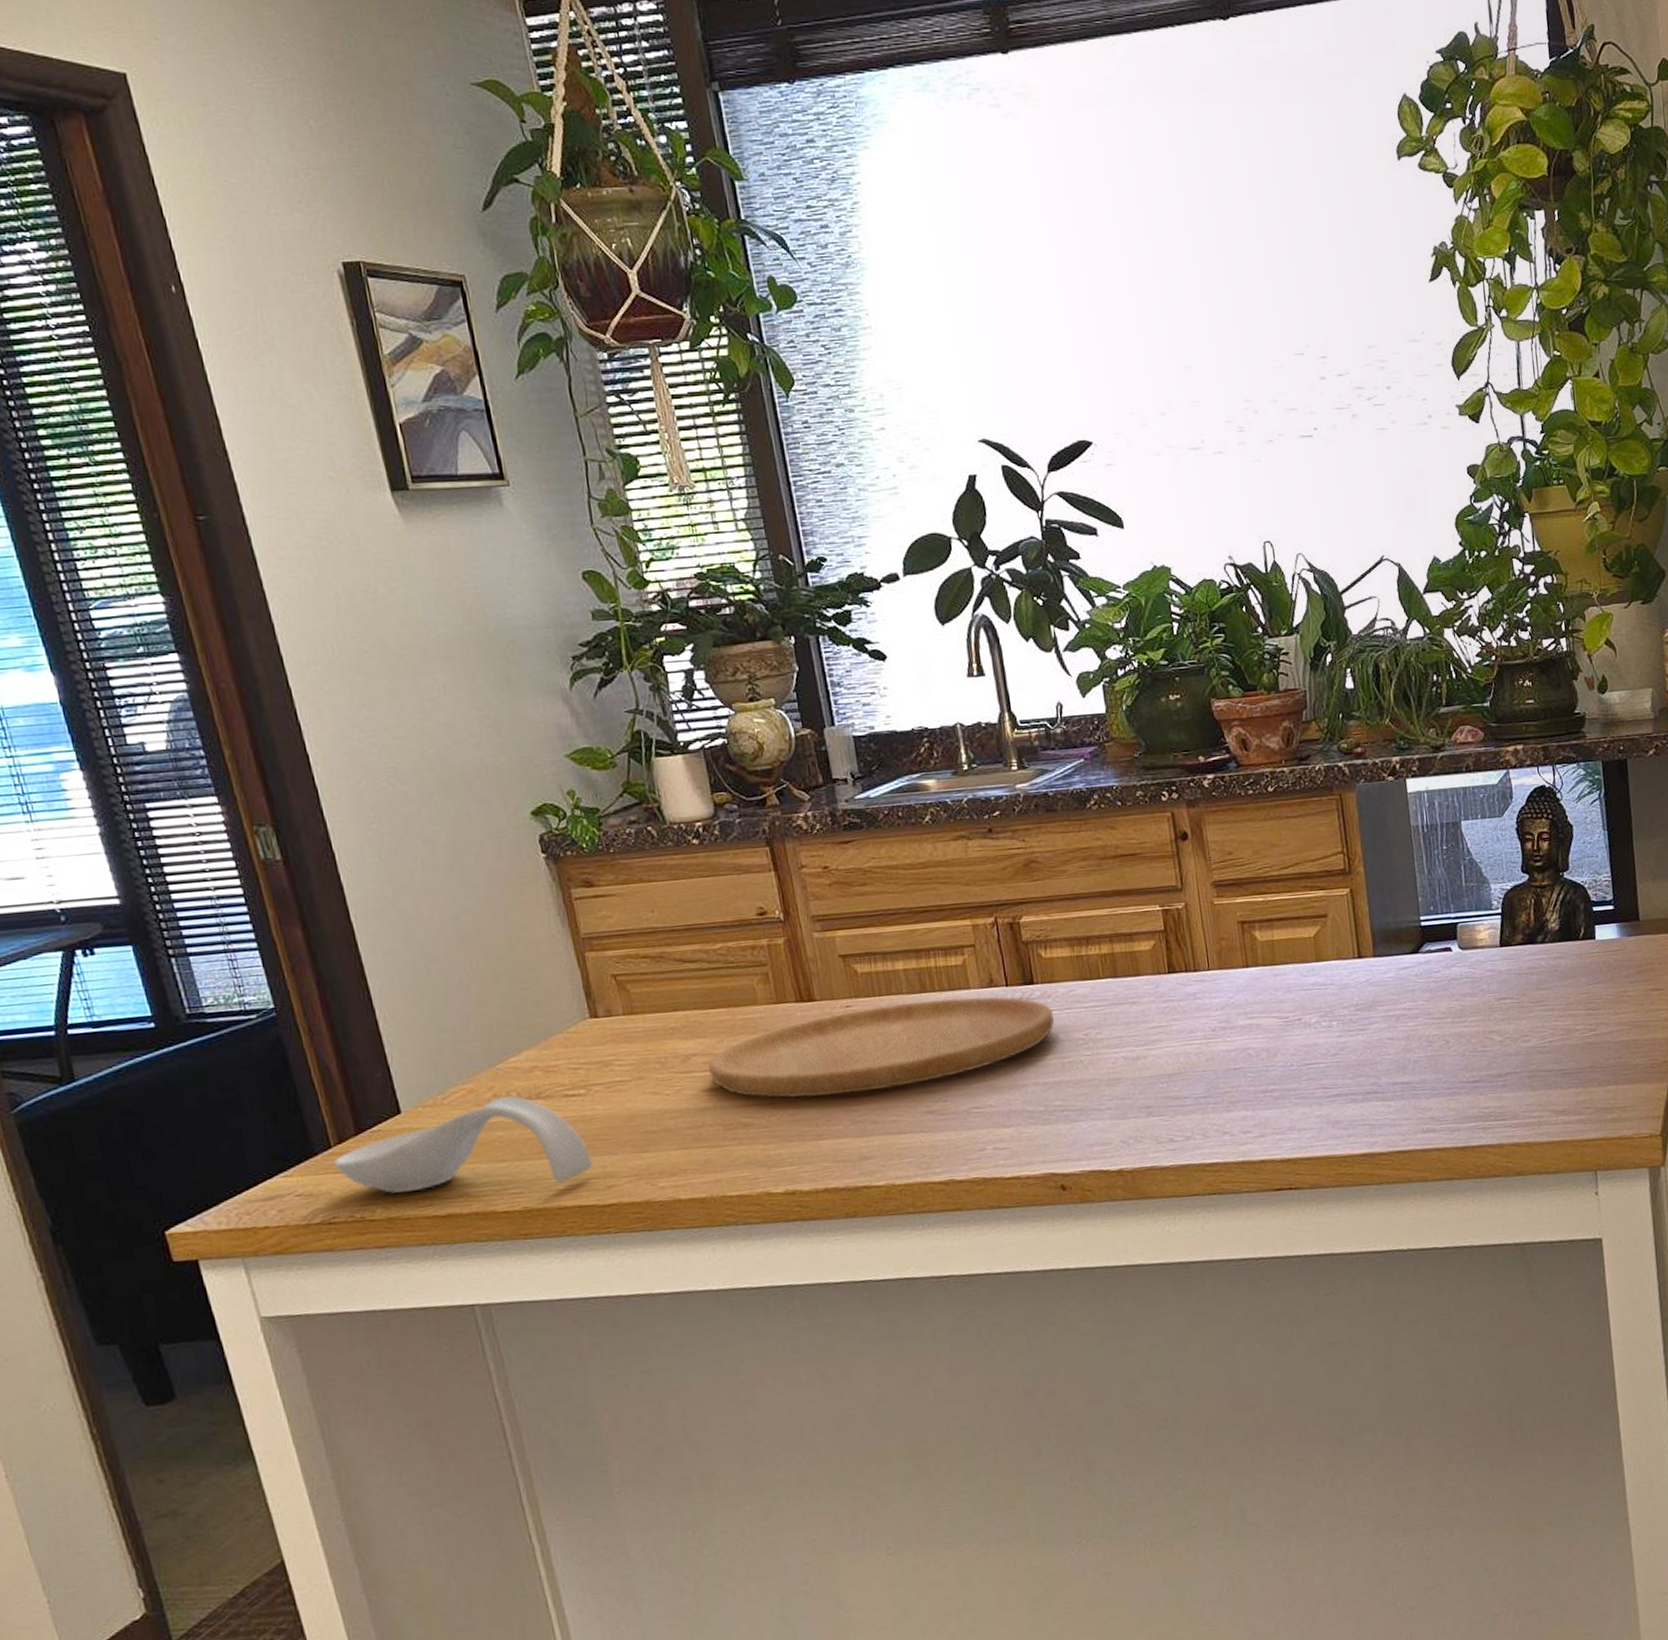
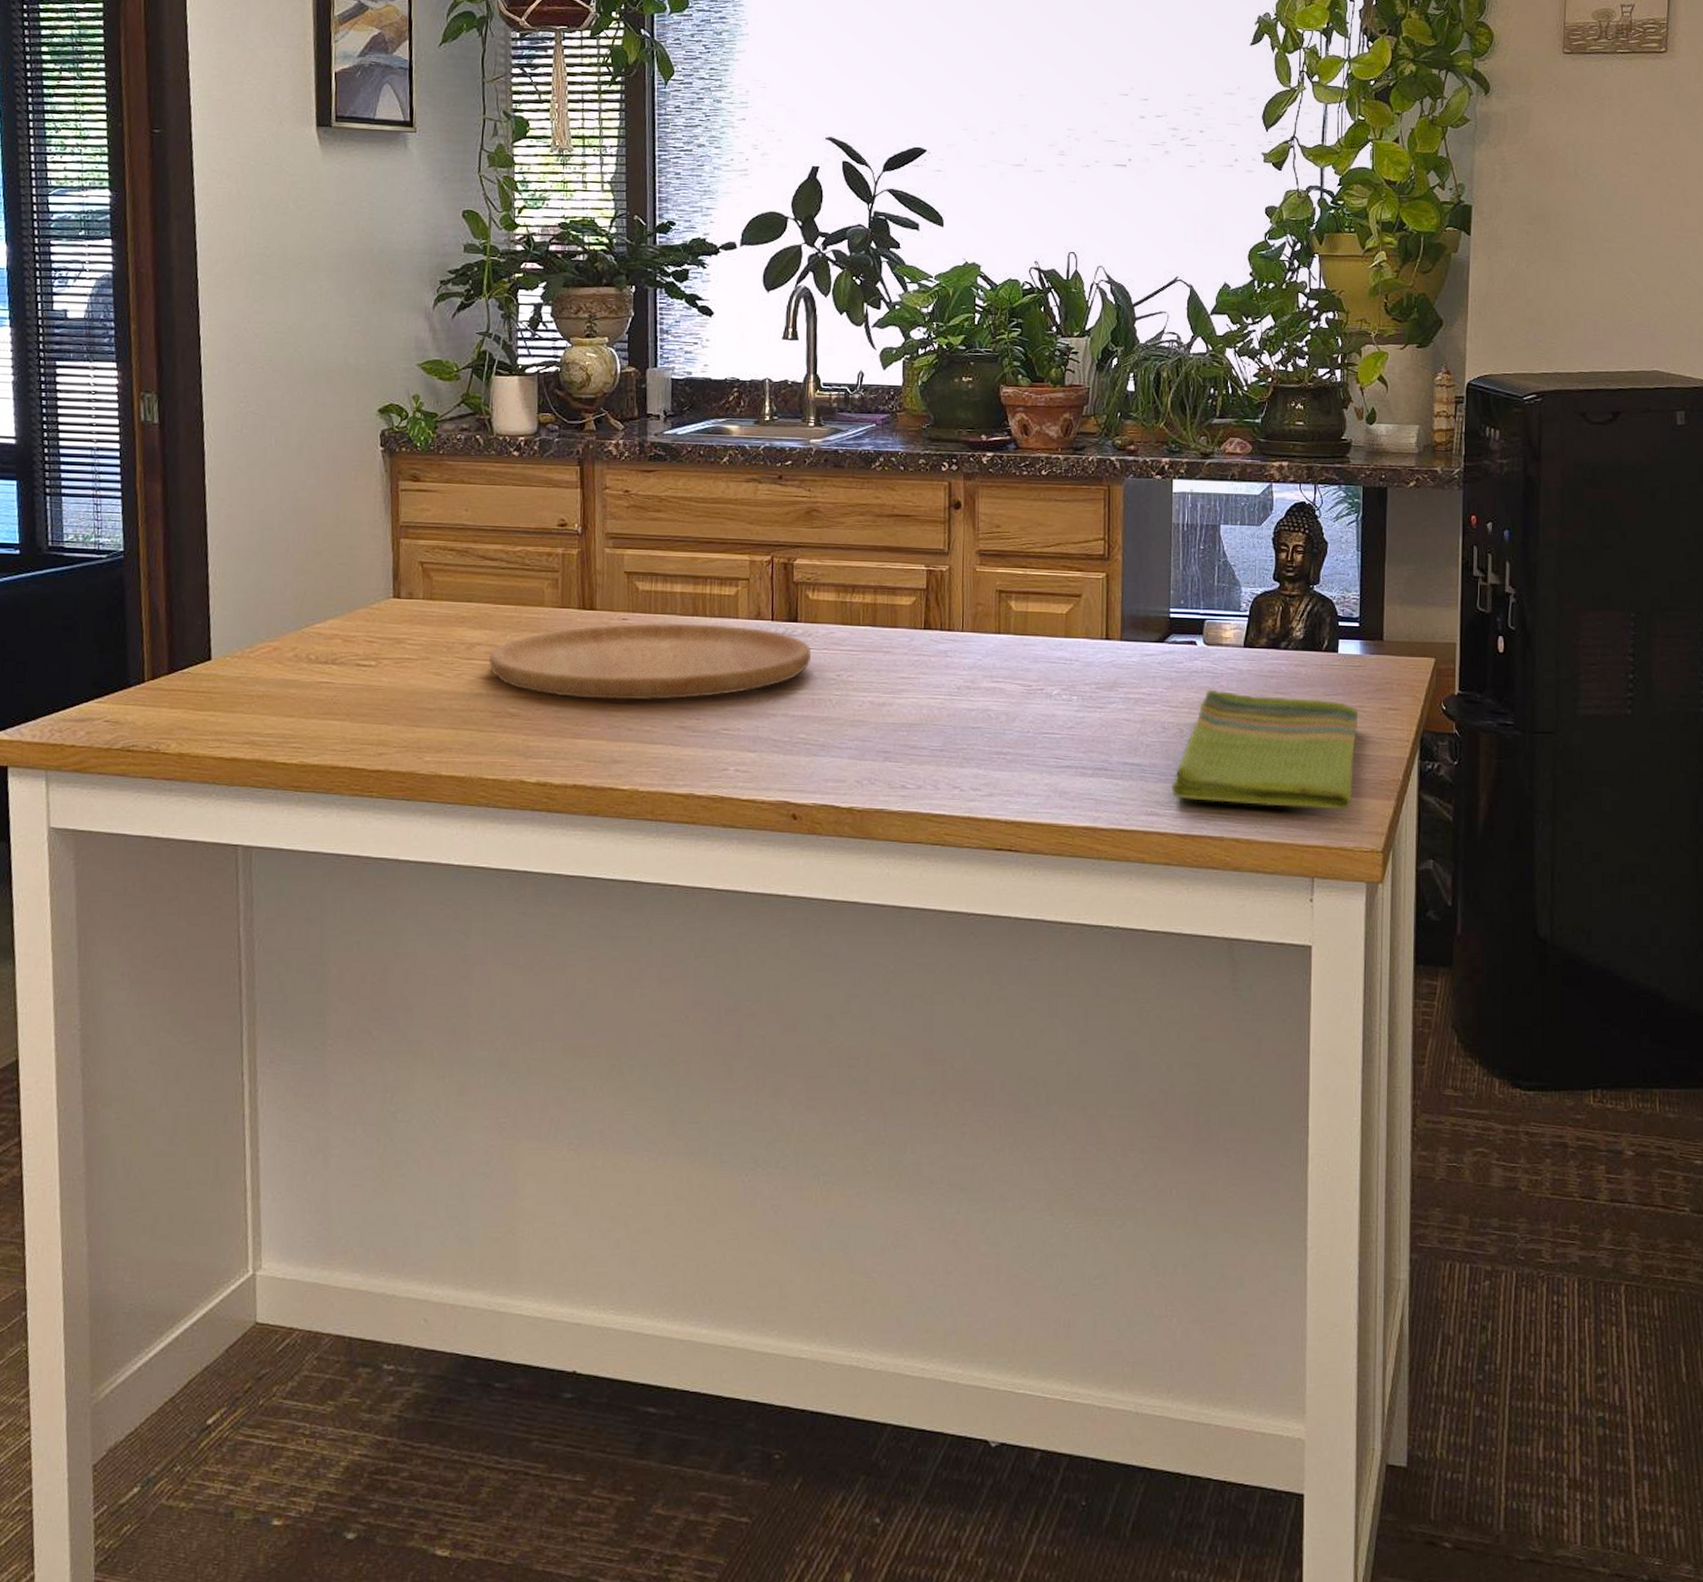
spoon rest: present [333,1096,594,1194] -> none [143,658,370,744]
dish towel: none [1444,990,1626,1112] -> present [1171,689,1359,810]

